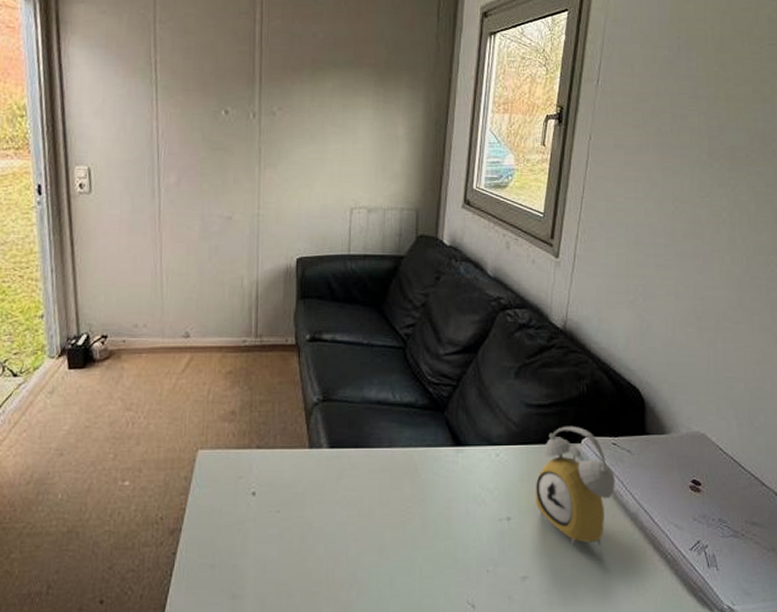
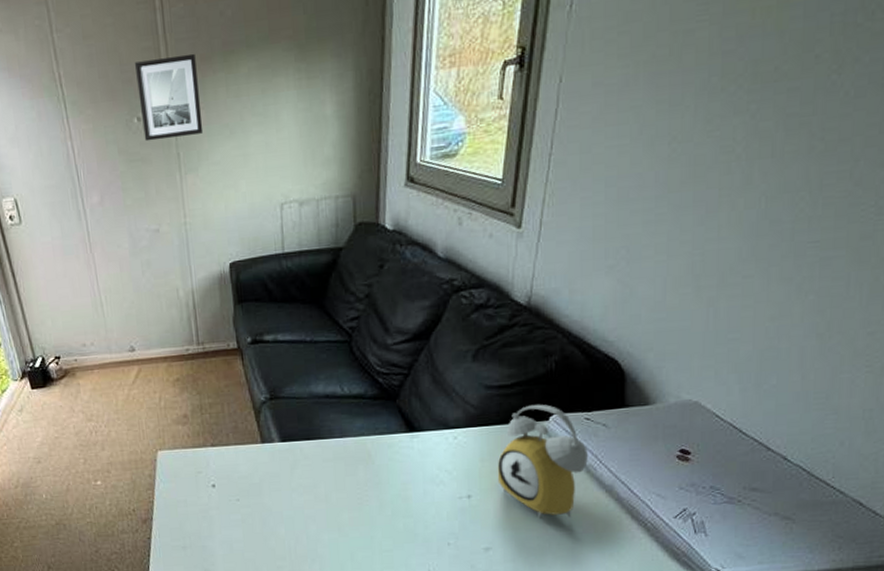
wall art: none [229,62,287,134] -> present [135,53,204,142]

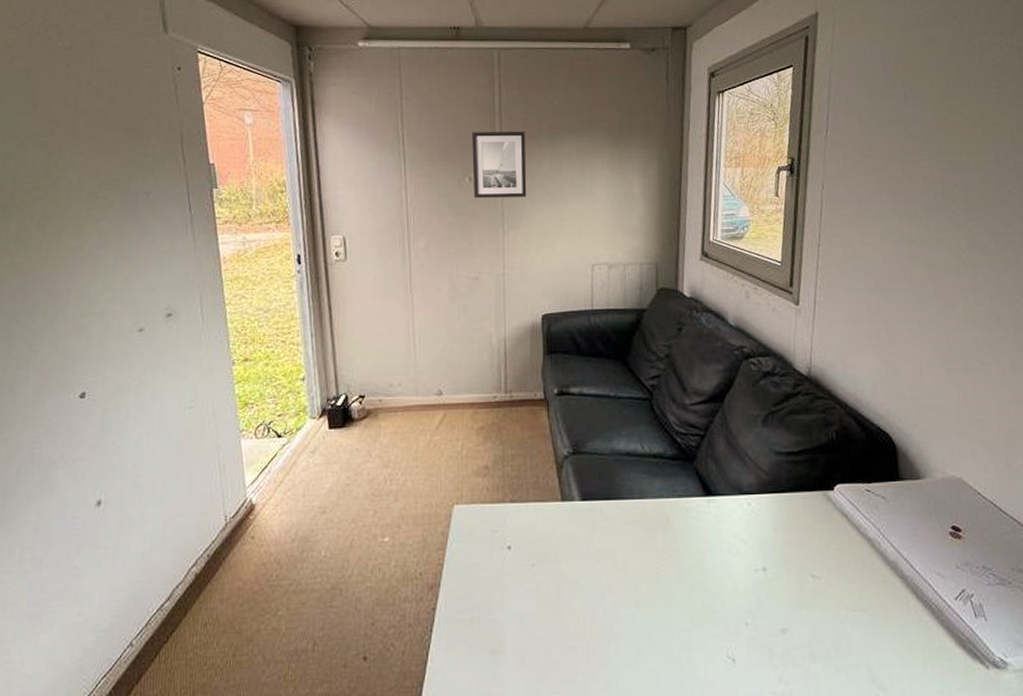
alarm clock: present [497,404,588,518] -> none [789,473,872,597]

